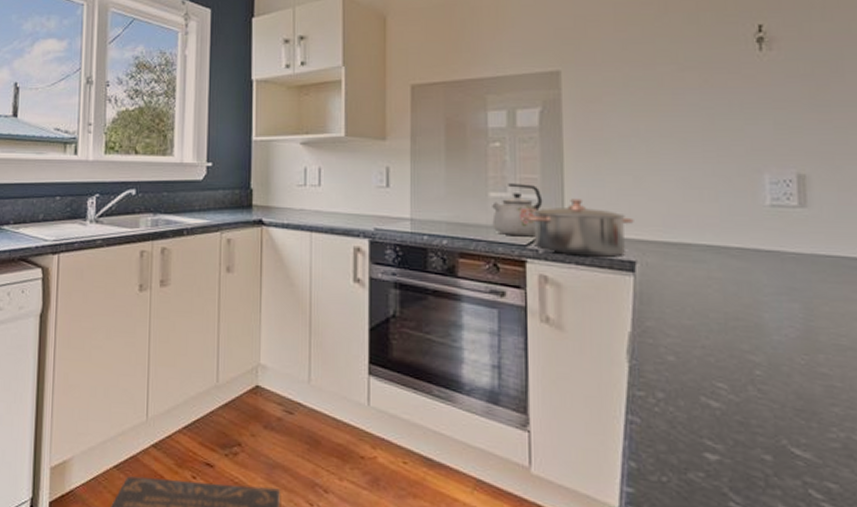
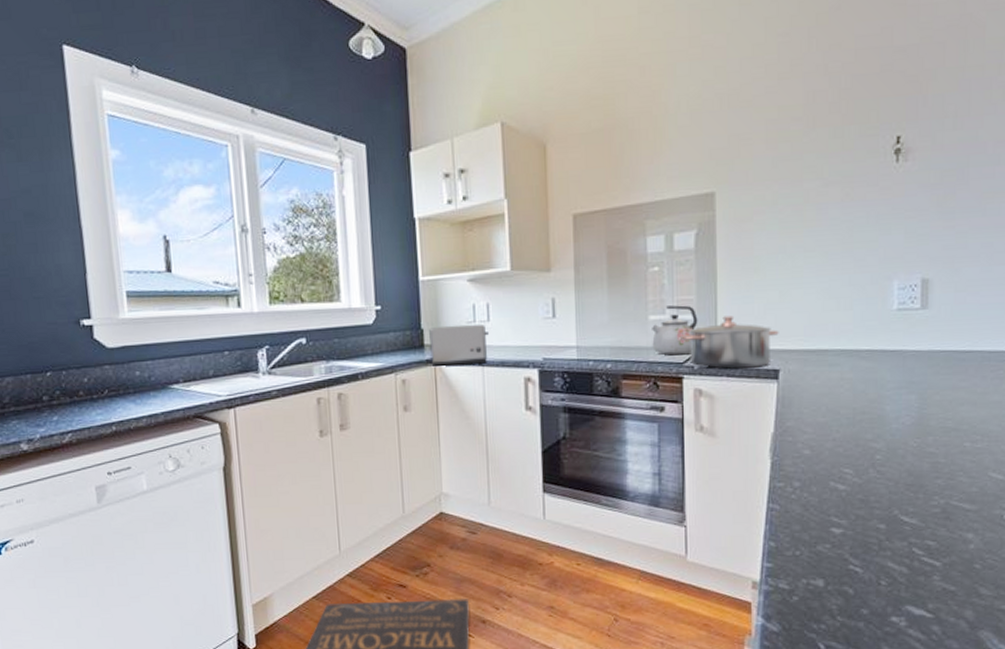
toaster: none [258,187,319,229] -> present [429,323,489,366]

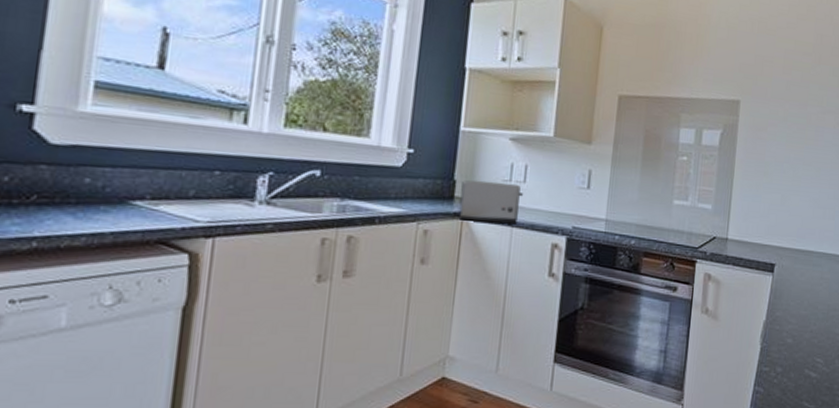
kettle: present [652,305,698,356] -> none [673,193,715,241]
cooking pot: present [679,316,779,369] -> none [697,210,778,260]

